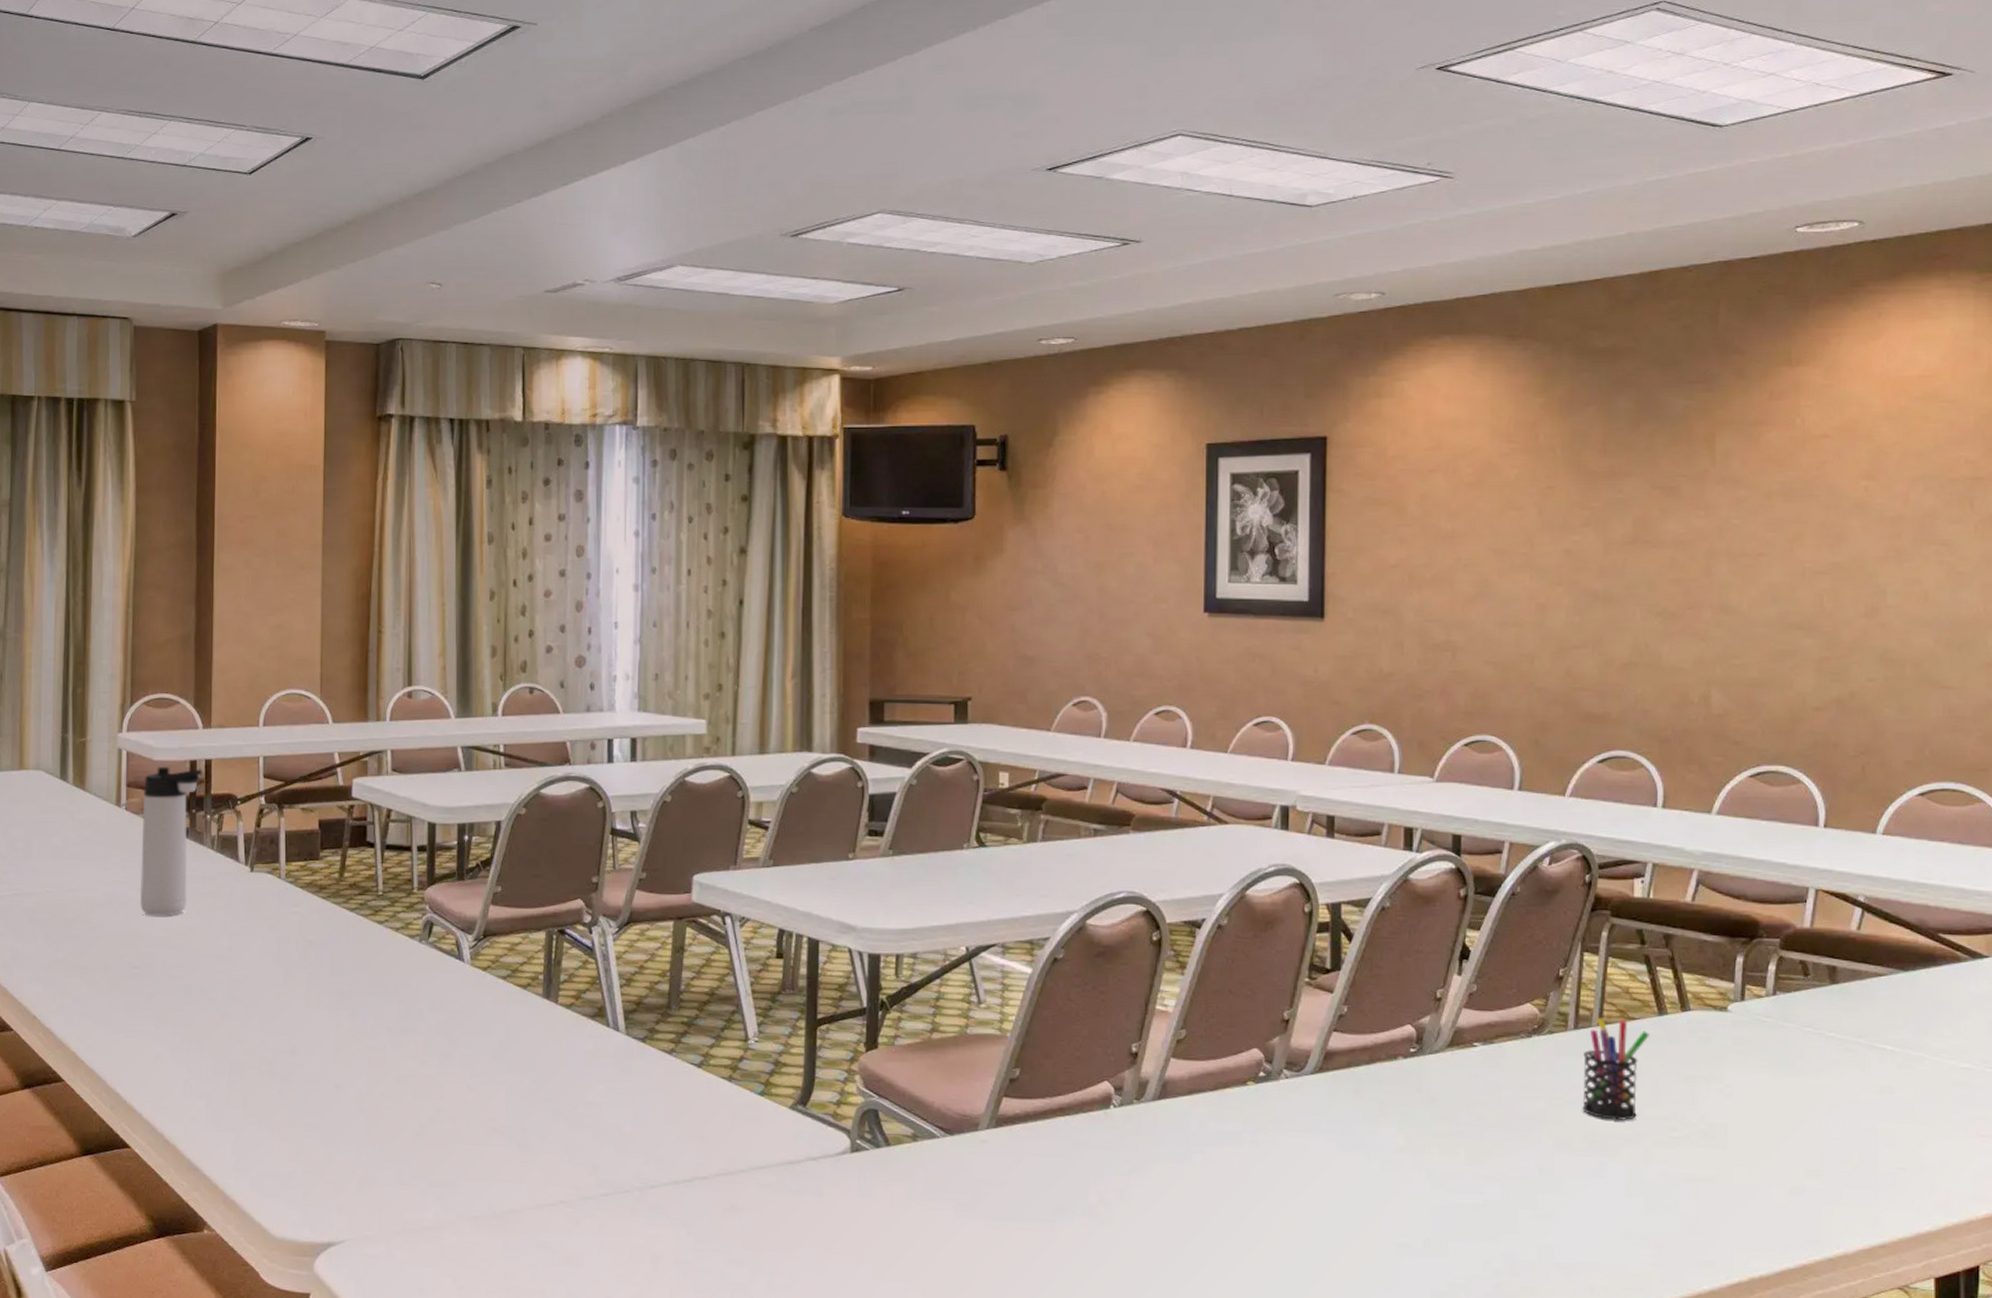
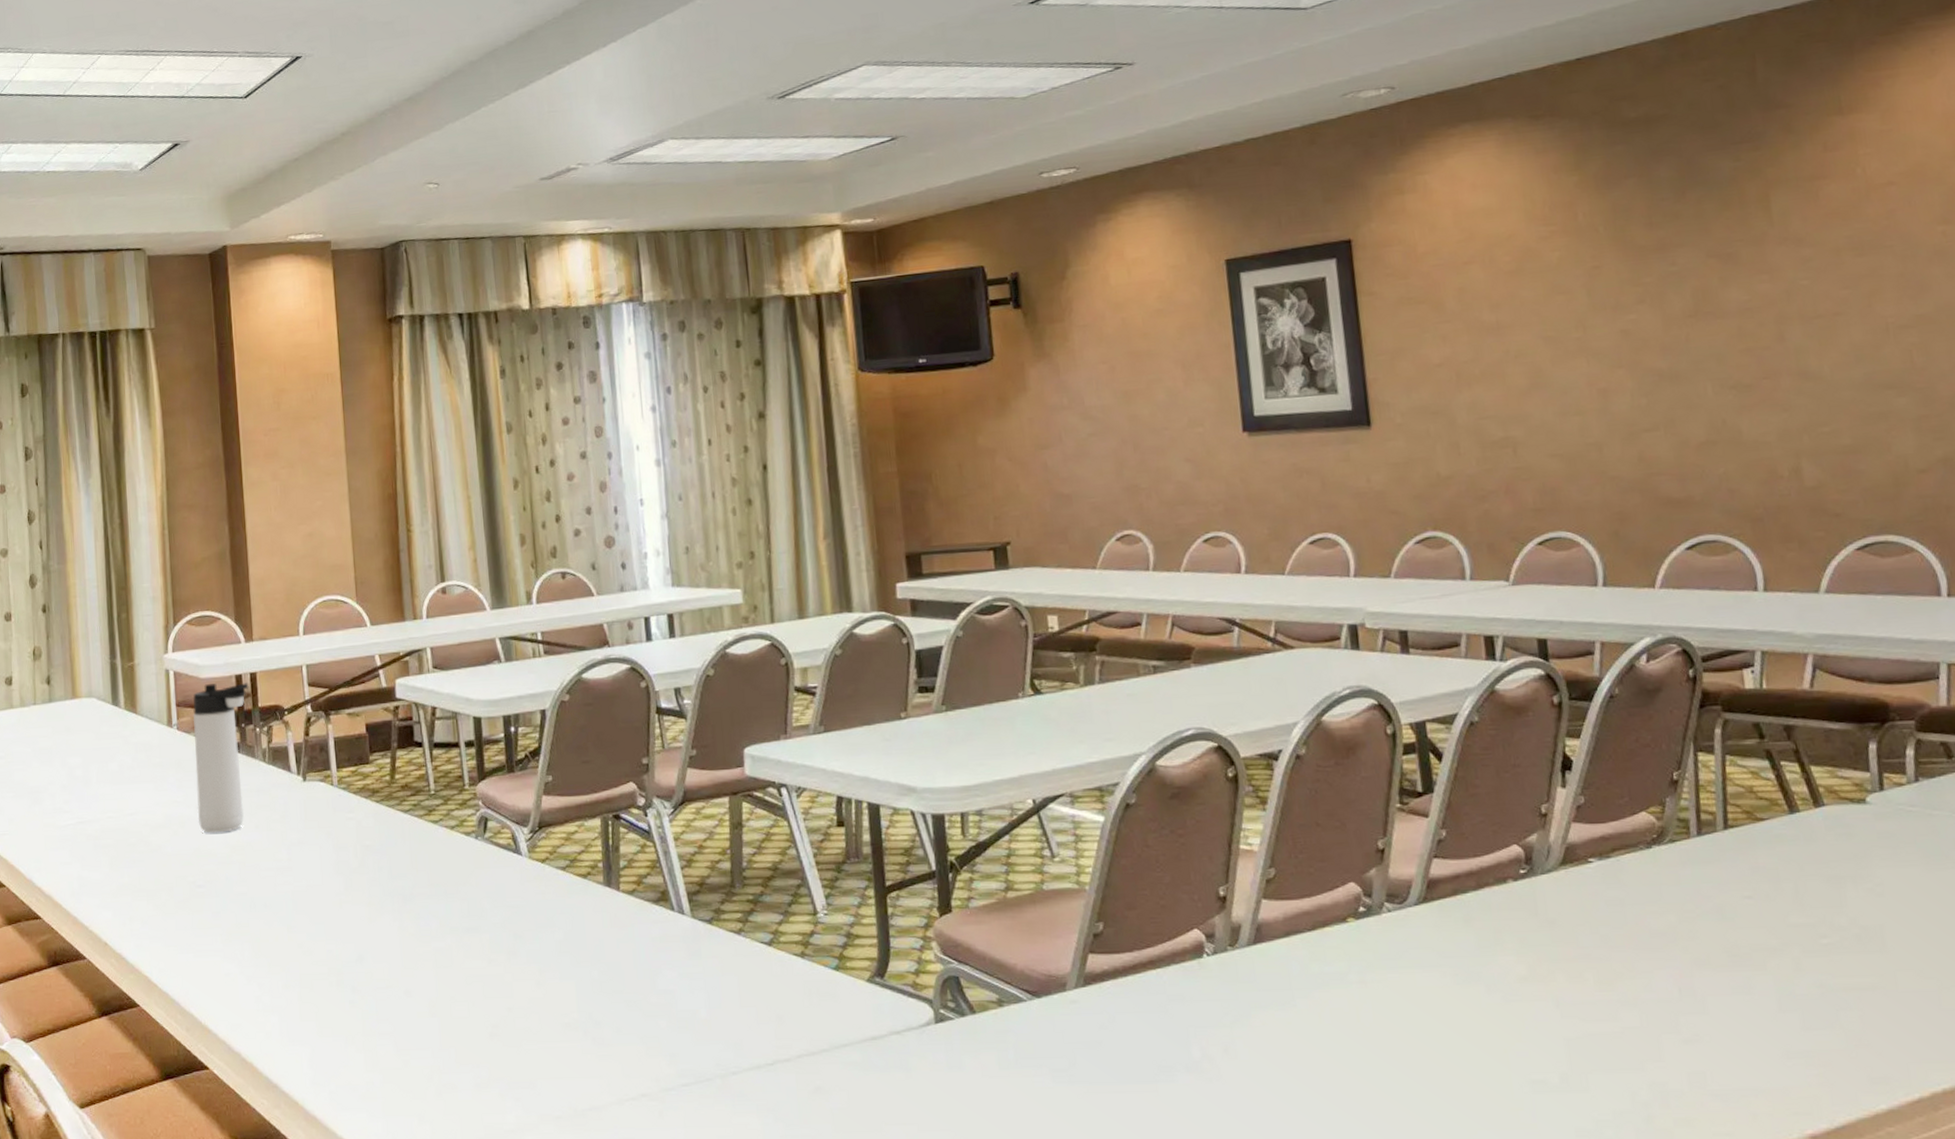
pen holder: present [1582,1017,1649,1120] -> none [1711,820,1783,931]

